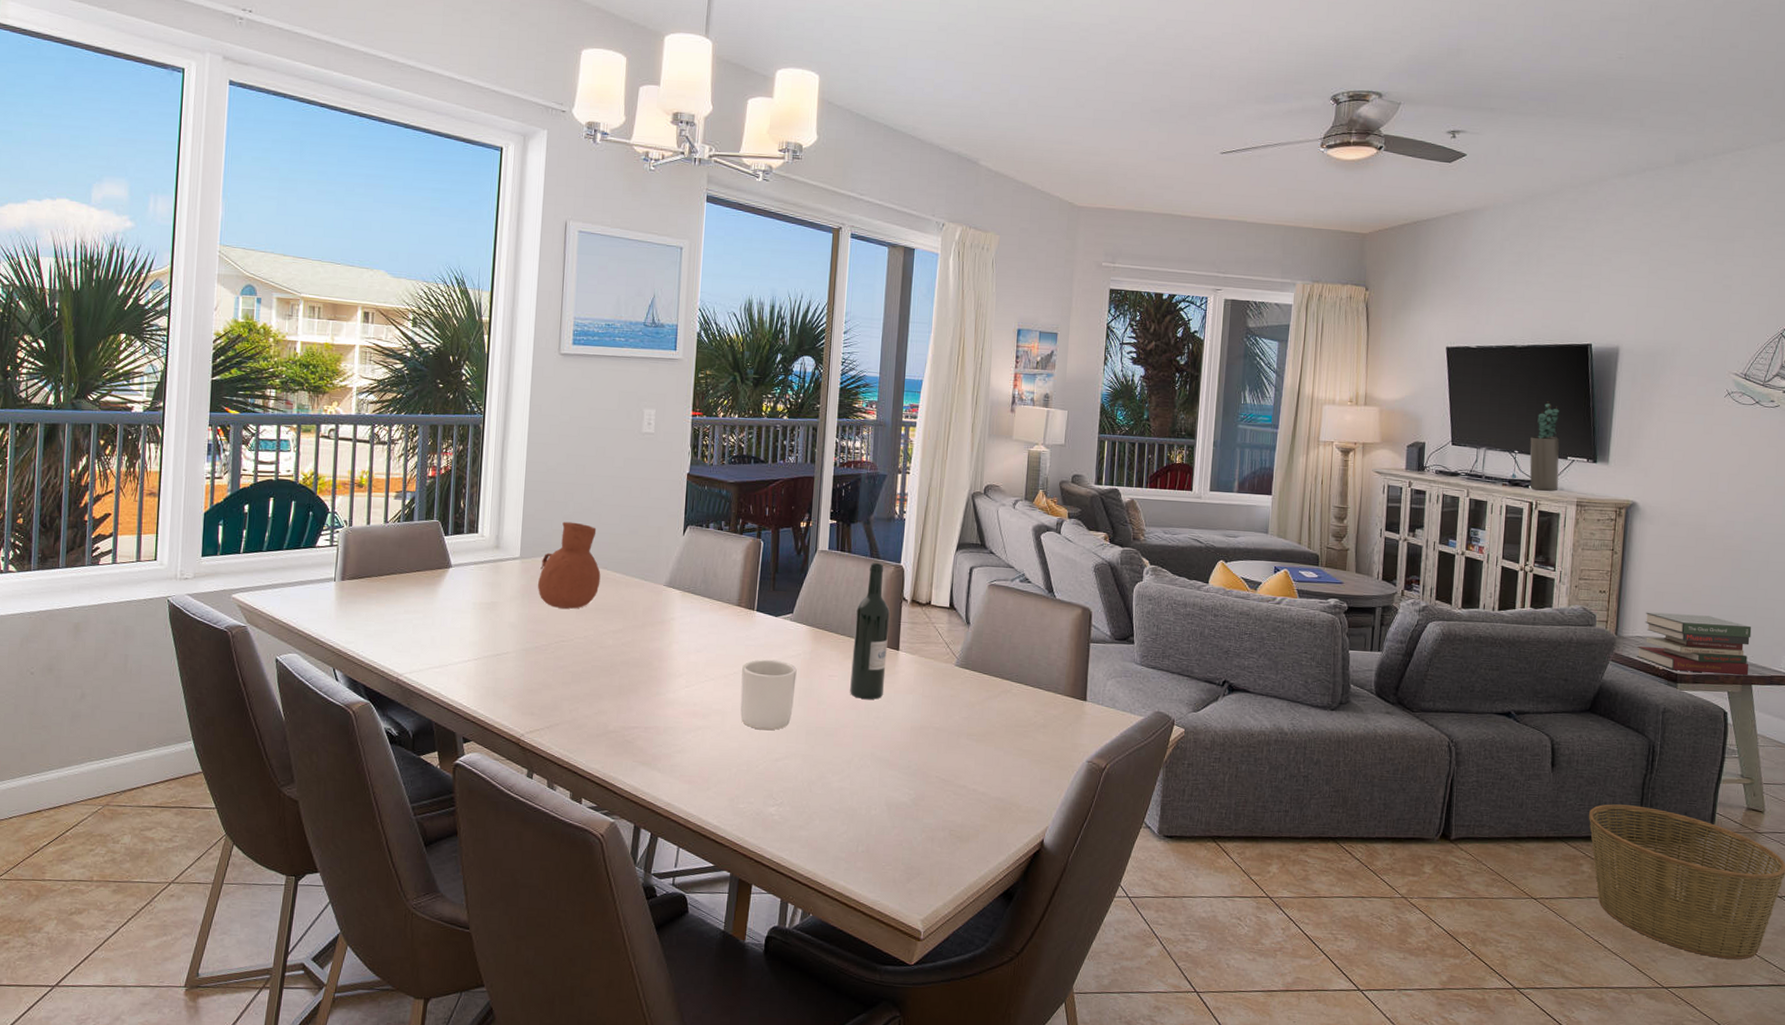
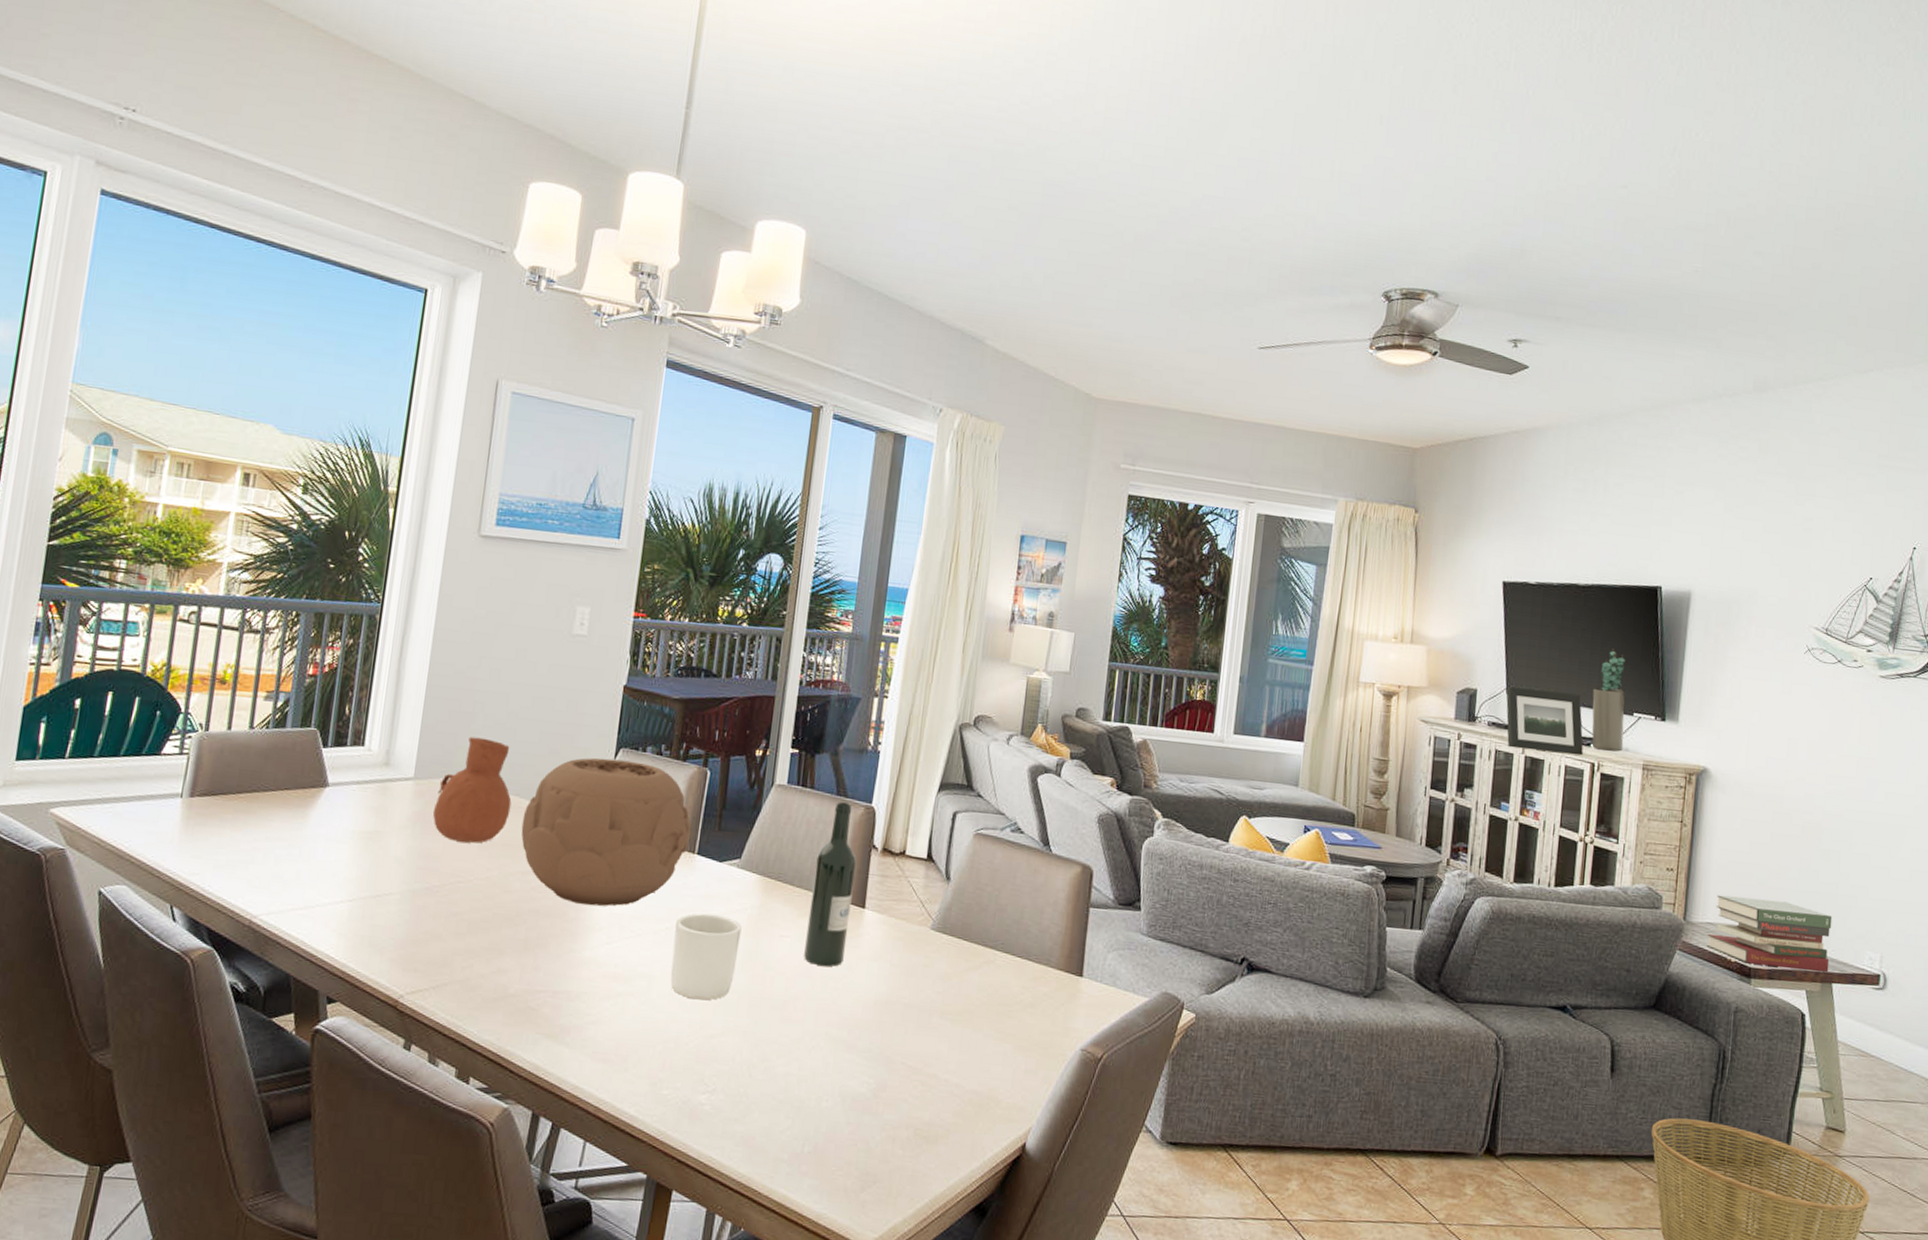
decorative bowl: none [610,534,750,656] -> present [521,758,691,906]
picture frame: none [1451,439,1522,496] -> present [1506,686,1583,756]

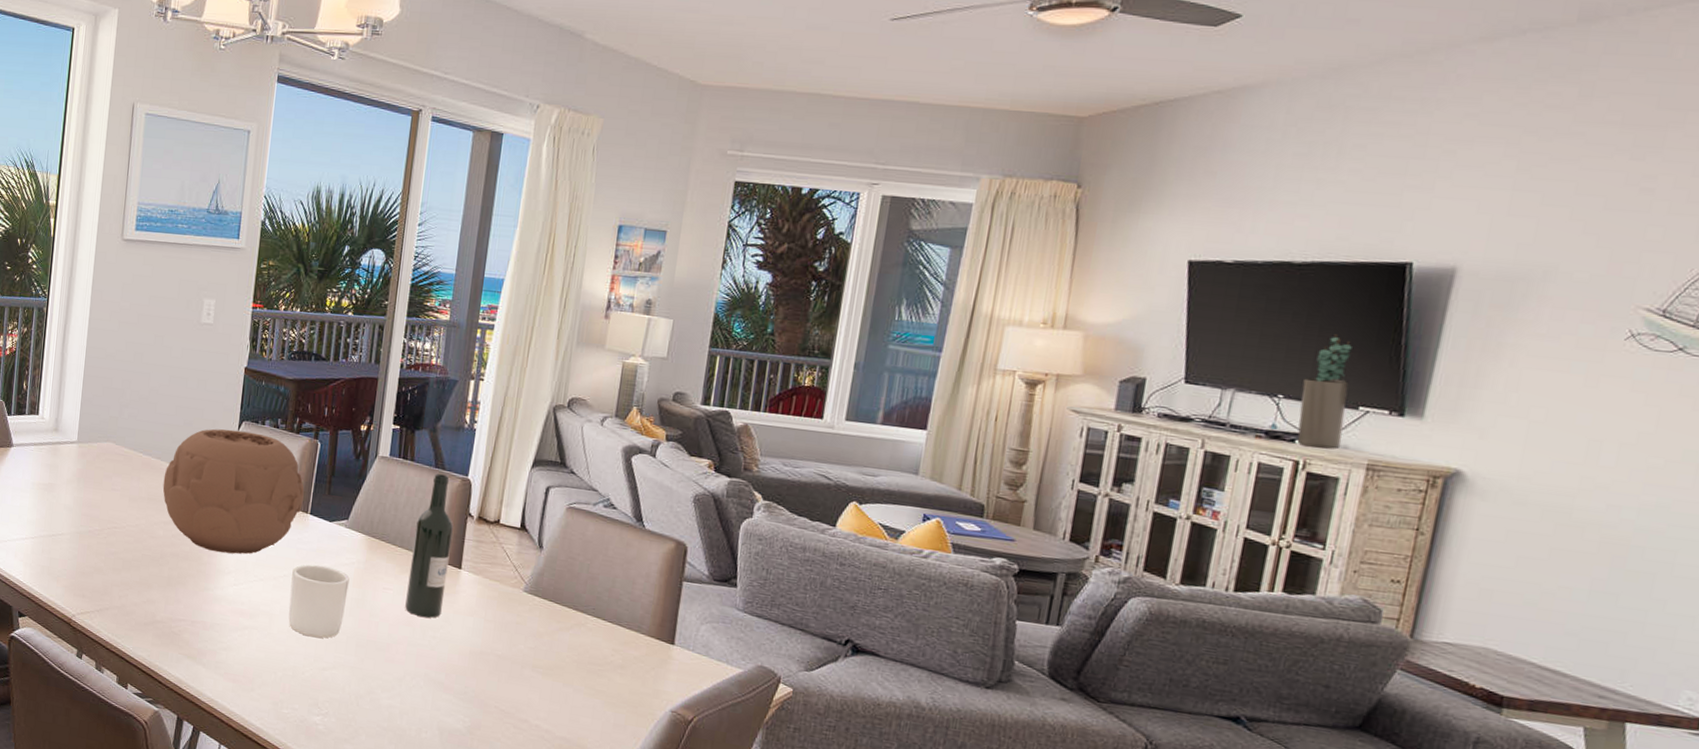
vase: present [432,736,512,843] -> none [92,409,155,497]
picture frame: present [1506,686,1583,756] -> none [1182,375,1286,453]
books: present [1706,895,1833,973] -> none [1440,613,1635,710]

